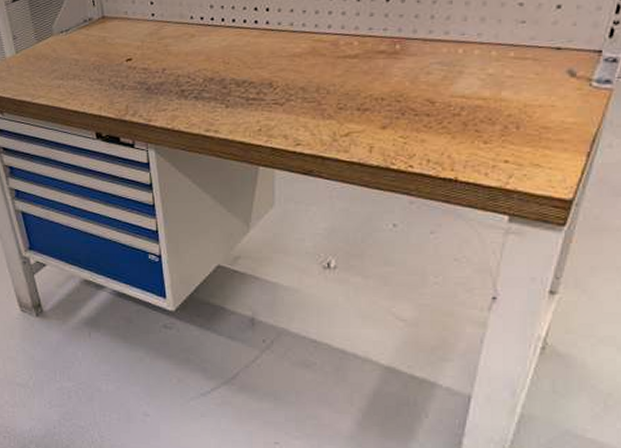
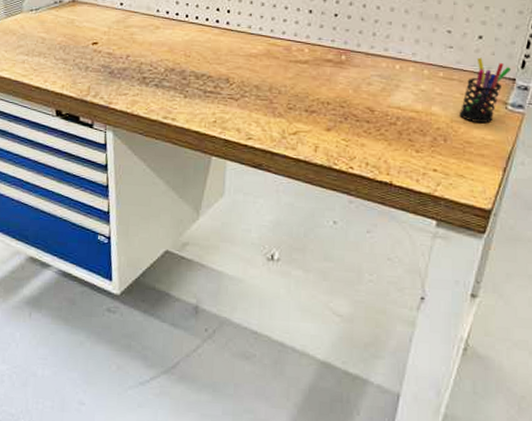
pen holder: none [534,30,597,104] -> present [459,57,512,123]

